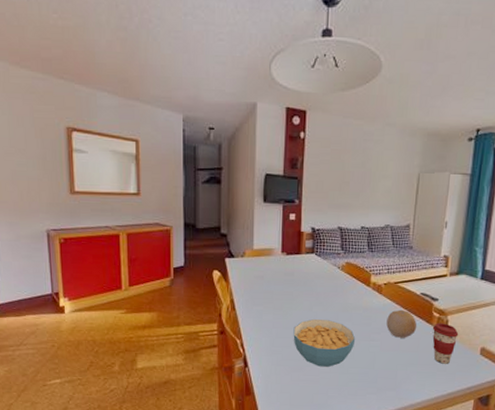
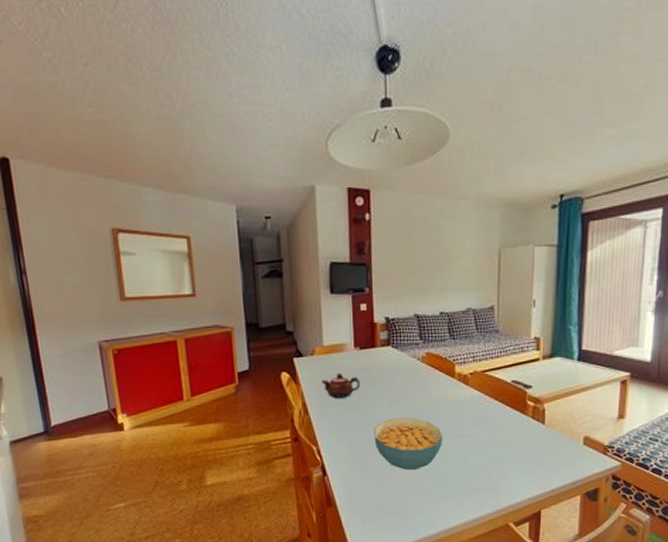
teapot: none [250,274,285,298] -> present [322,372,361,398]
fruit: present [386,309,417,338] -> none [476,400,511,432]
coffee cup: present [432,323,459,364] -> none [527,412,558,458]

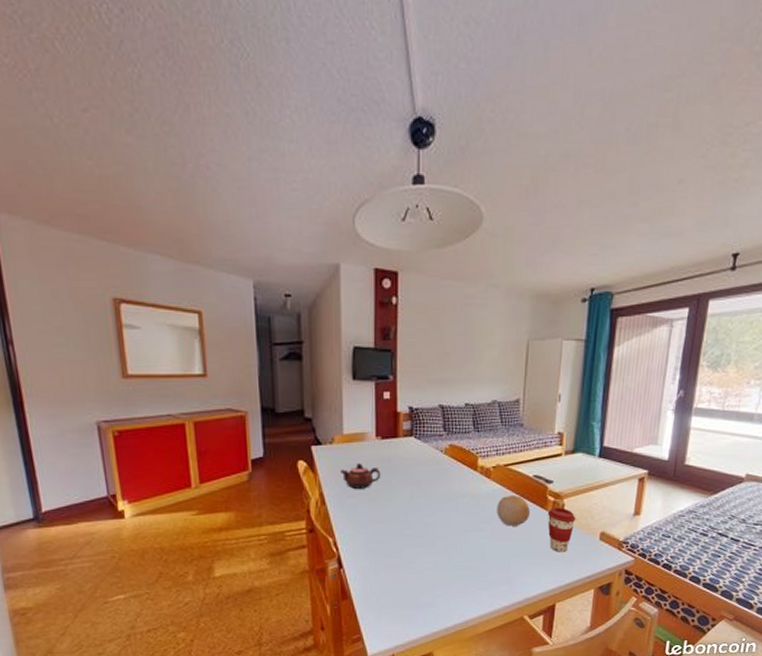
cereal bowl: present [374,417,443,470] -> none [393,509,463,563]
fruit: none [476,400,511,432] -> present [497,495,531,526]
coffee cup: none [527,412,558,458] -> present [547,507,576,552]

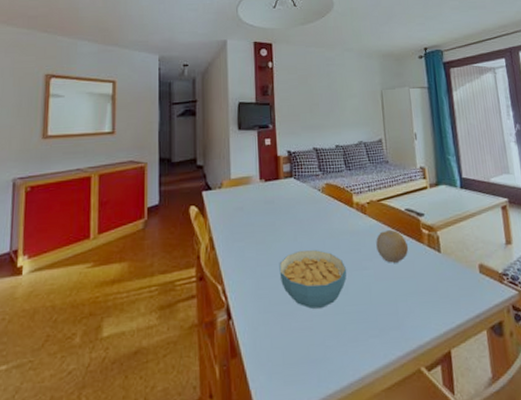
teapot: present [341,462,381,489] -> none [229,205,266,232]
cereal bowl: none [393,509,463,563] -> present [279,250,347,309]
coffee cup: present [547,507,576,552] -> none [424,240,453,289]

